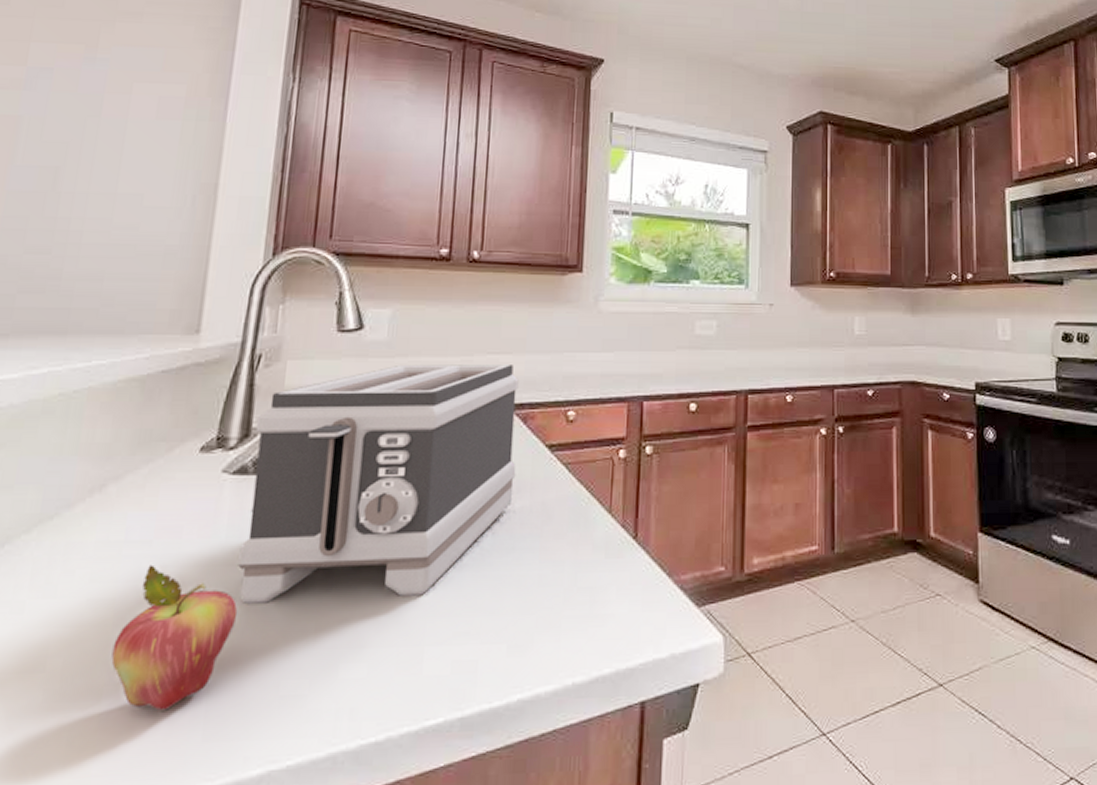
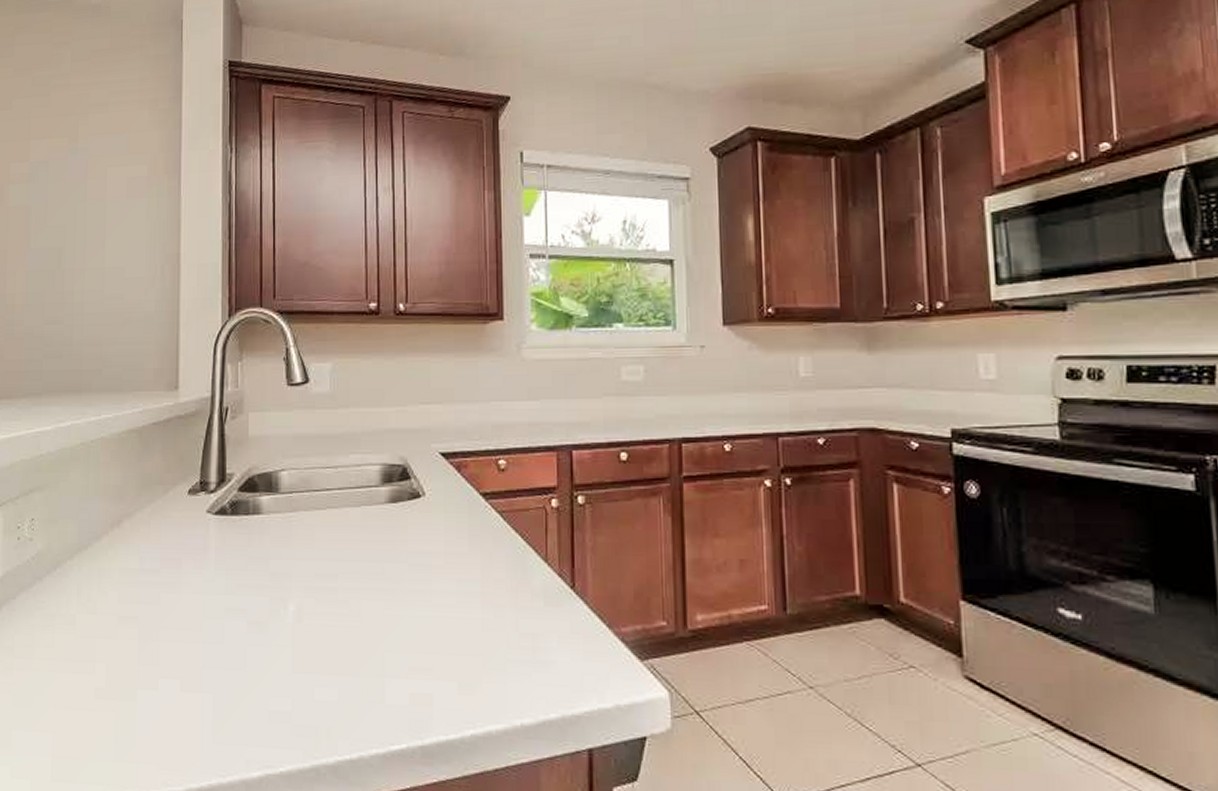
fruit: present [111,564,238,711] -> none [140,590,230,714]
toaster: present [236,364,519,604] -> none [225,414,454,631]

